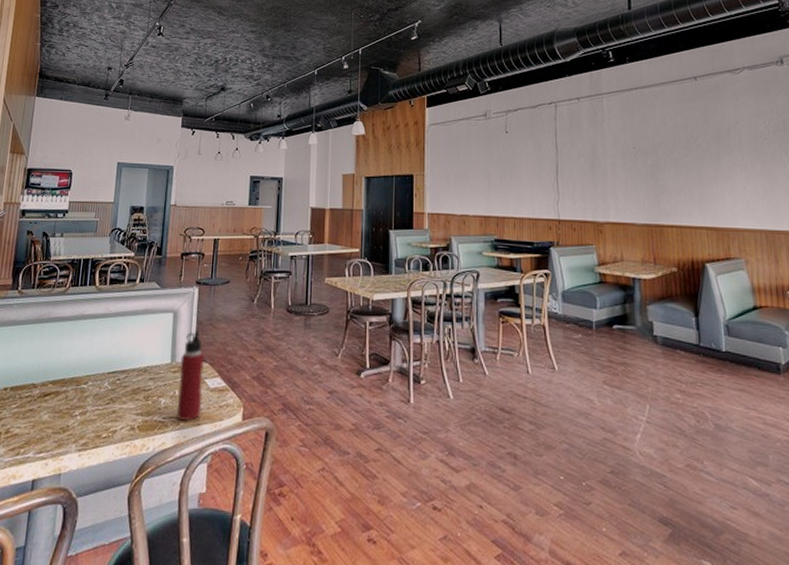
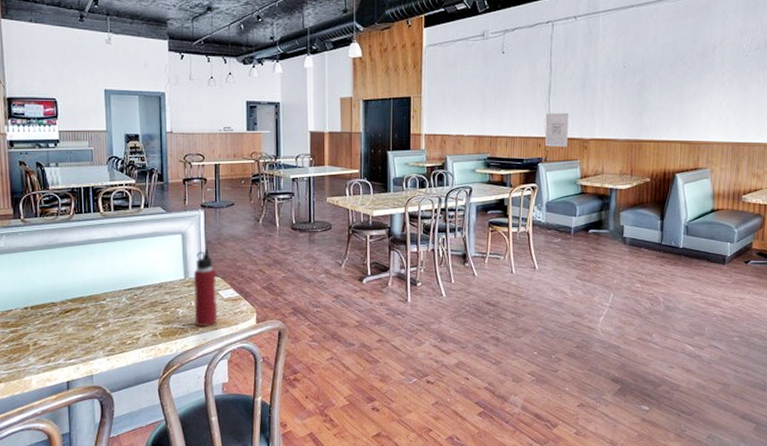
wall art: none [554,193,581,230] -> present [544,112,569,147]

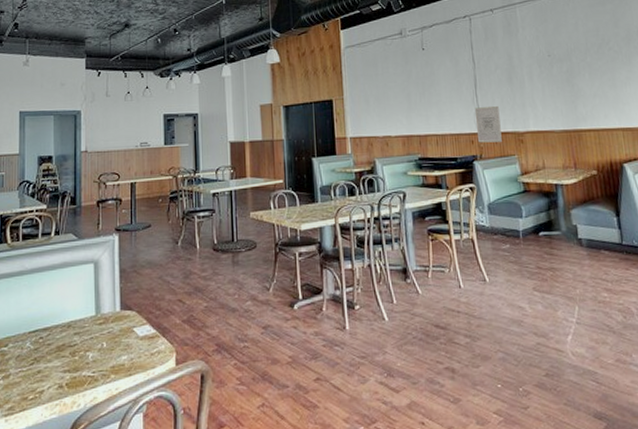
water bottle: present [193,249,218,327] -> none [106,278,132,374]

